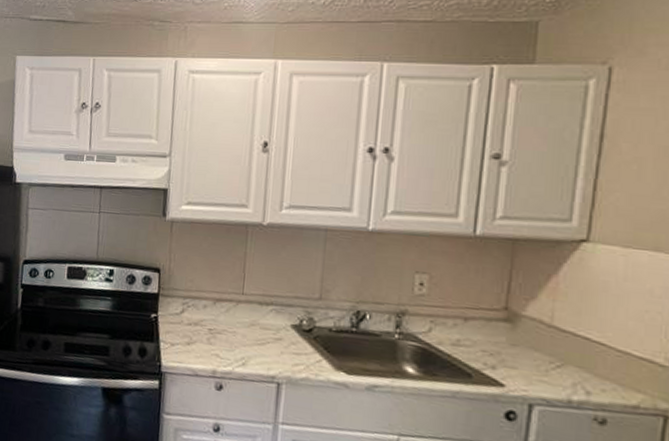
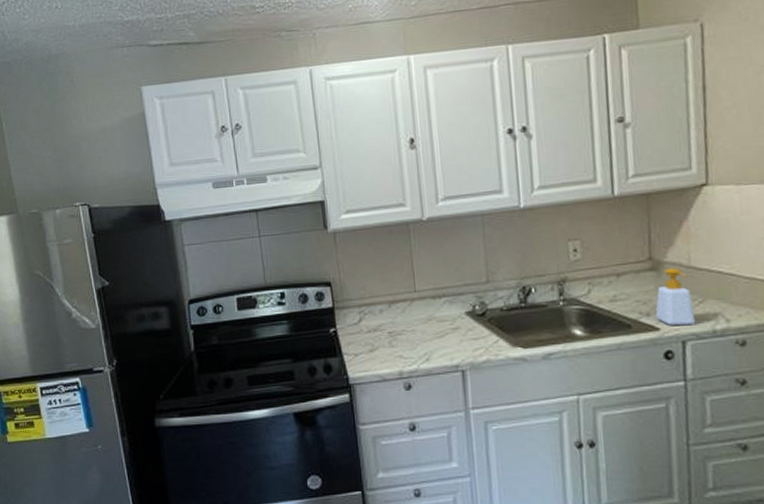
soap bottle: none [502,322,549,389] -> present [655,267,696,325]

